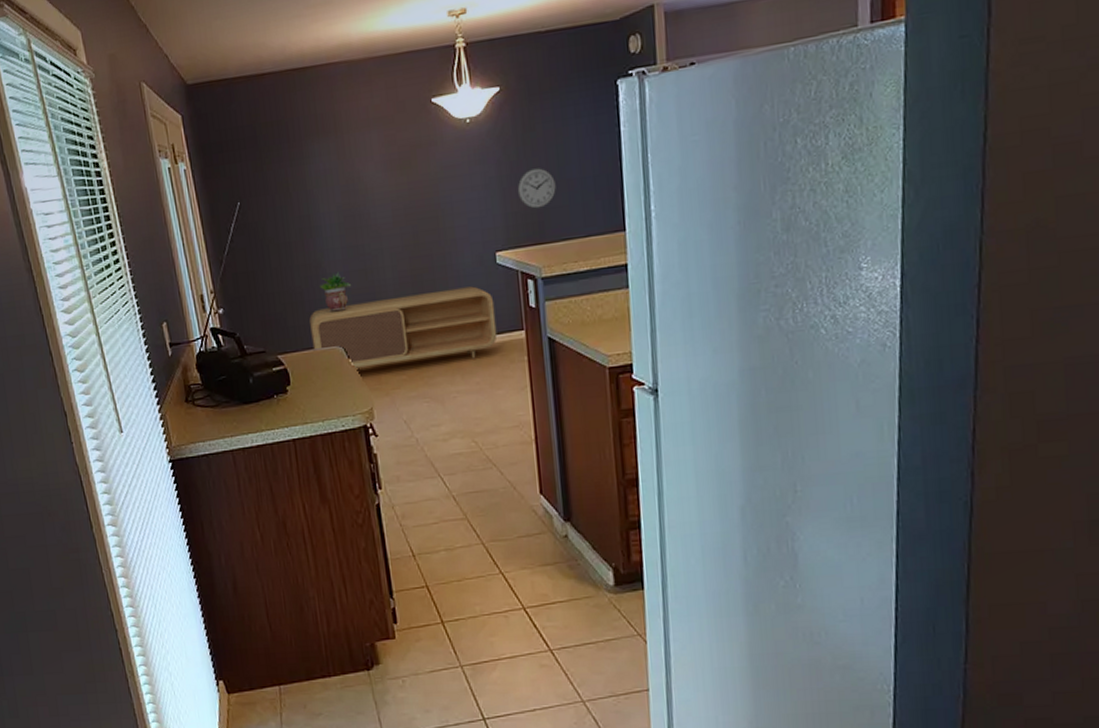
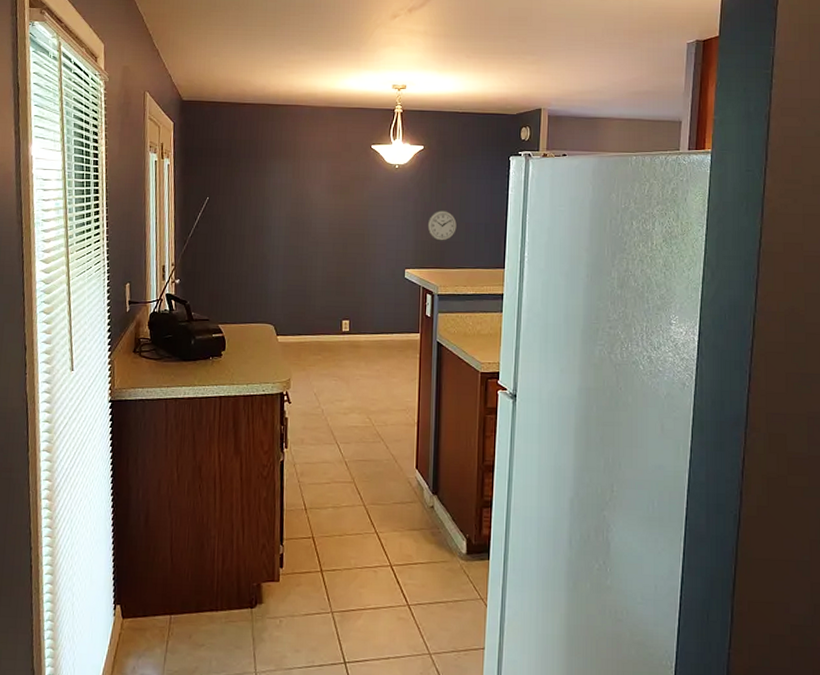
tv stand: present [309,286,497,368] -> none [249,292,399,351]
potted plant: present [319,272,352,312] -> none [262,264,289,296]

